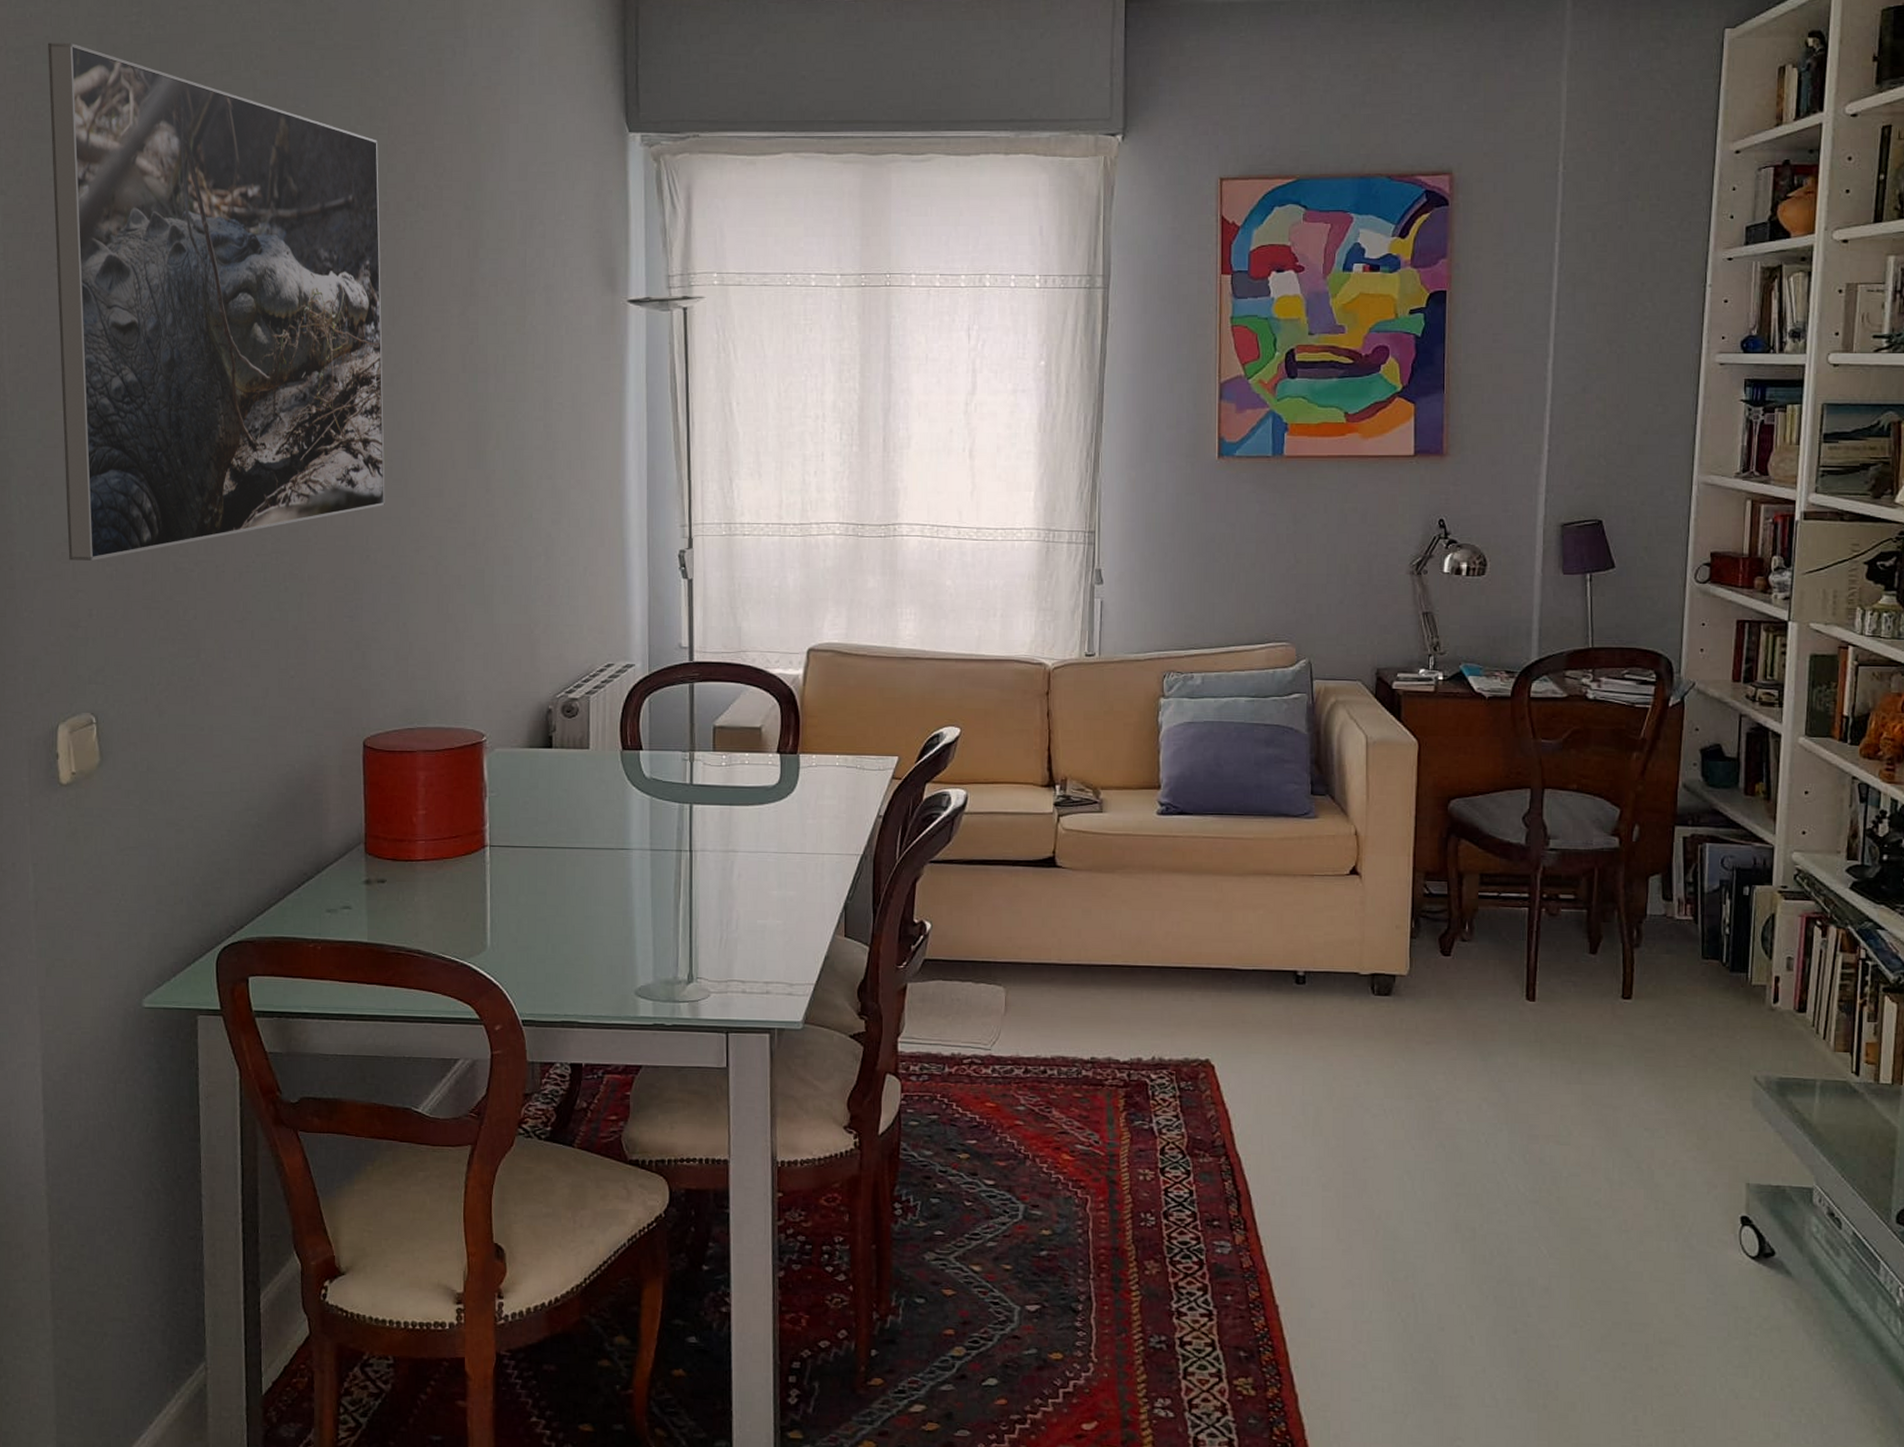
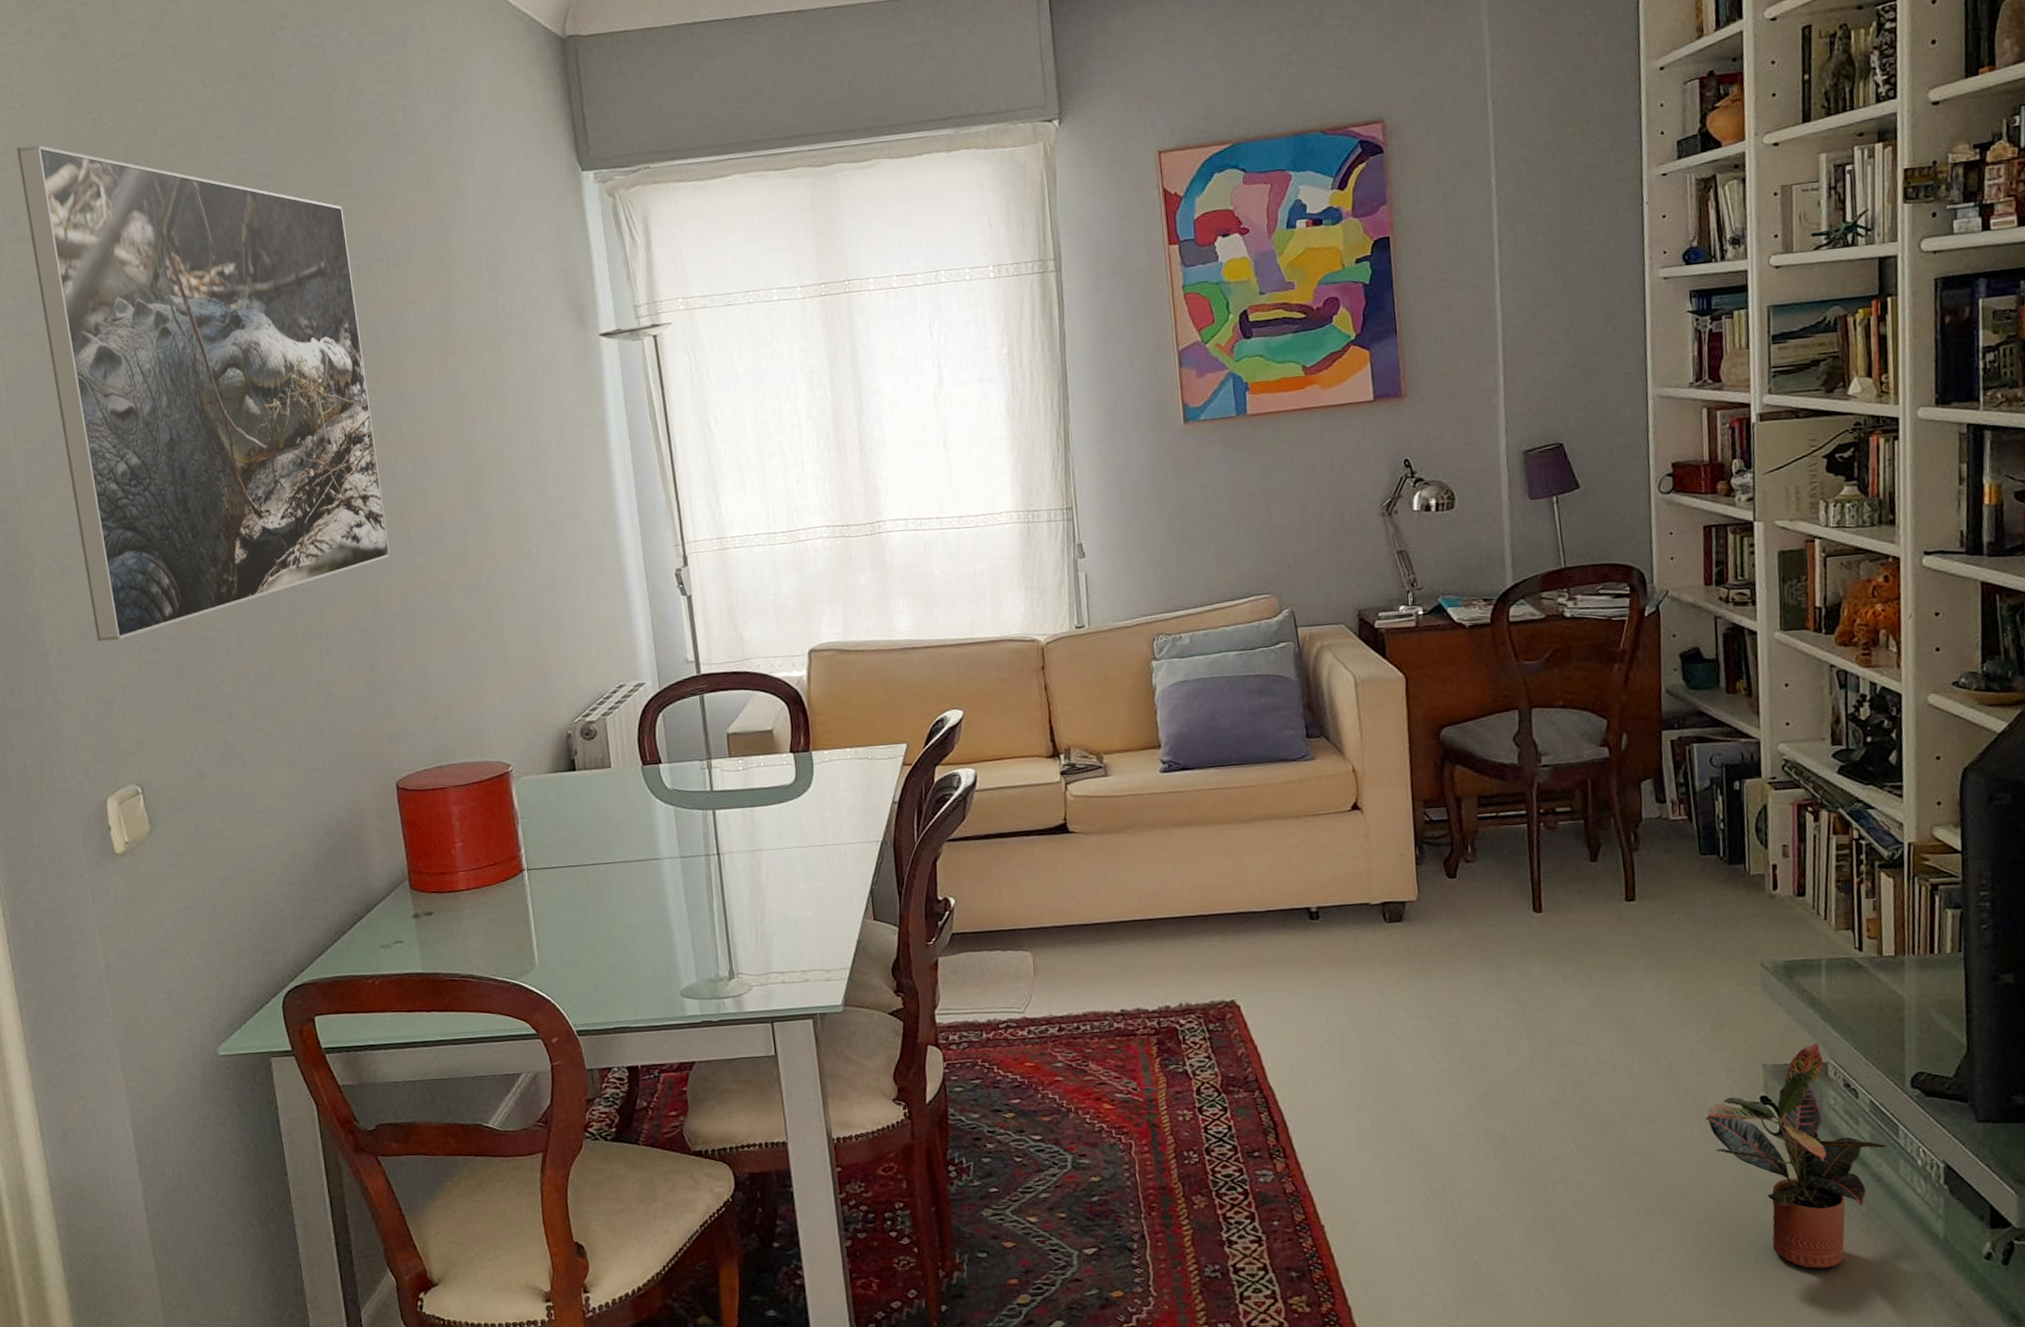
potted plant: none [1683,1166,1868,1403] -> present [1706,1042,1889,1269]

